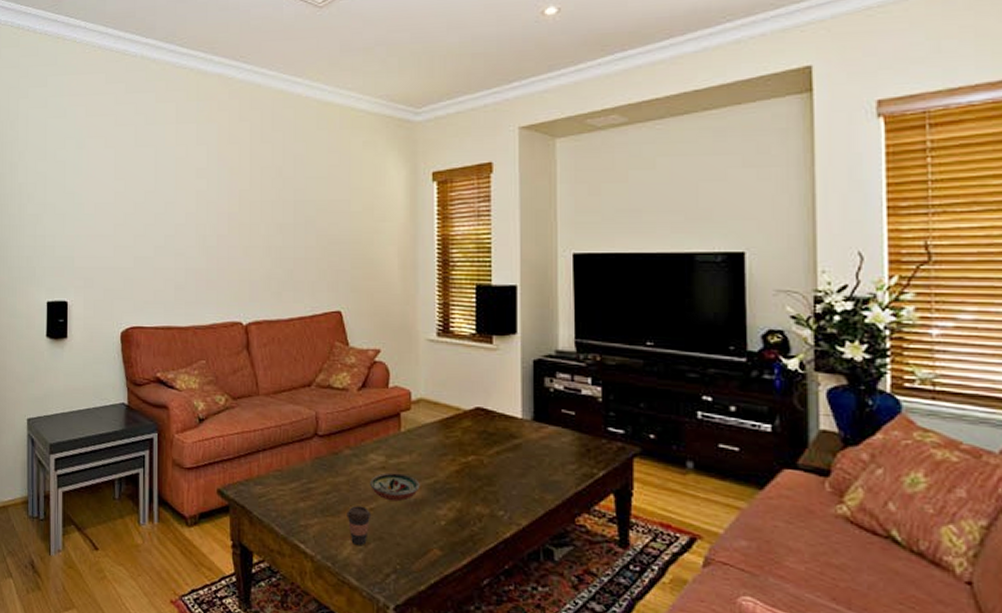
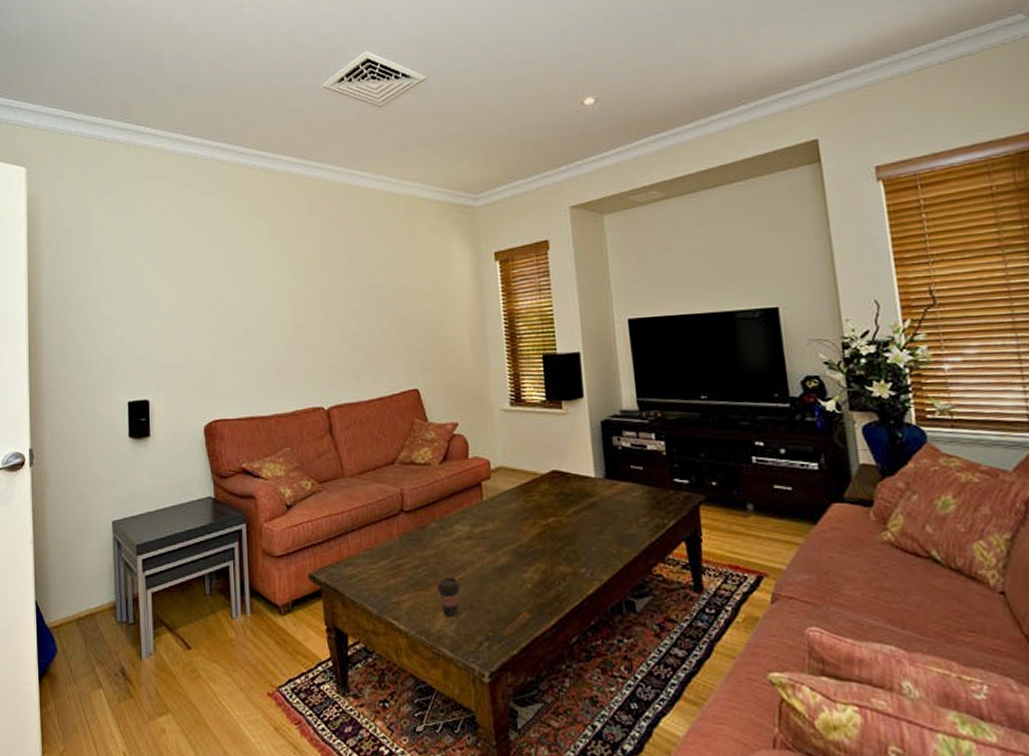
decorative bowl: present [370,472,420,502] -> none [457,541,505,569]

